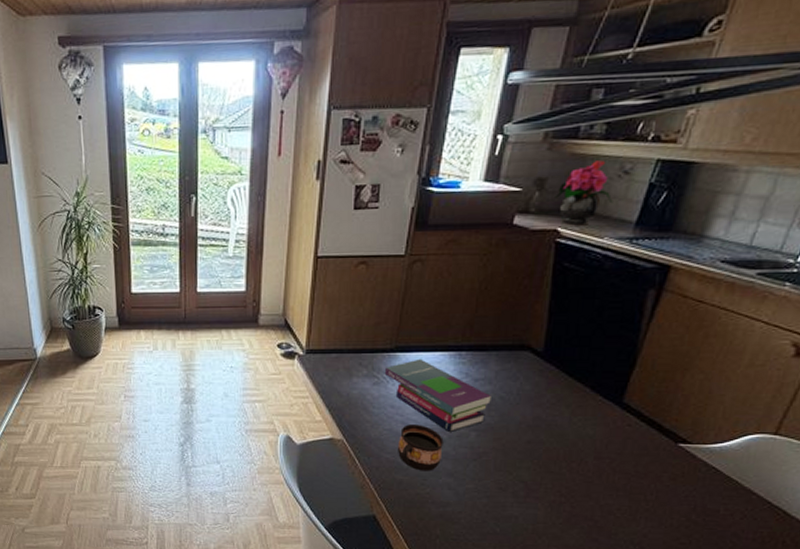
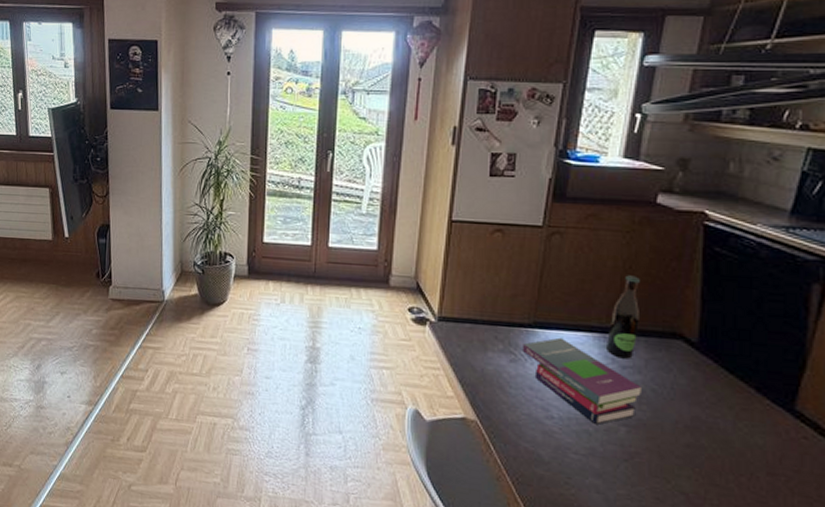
cup: present [398,425,444,471] -> none [538,411,589,469]
bottle: none [461,295,494,372] -> present [607,275,641,359]
potted flower: present [554,160,613,226] -> none [699,145,764,210]

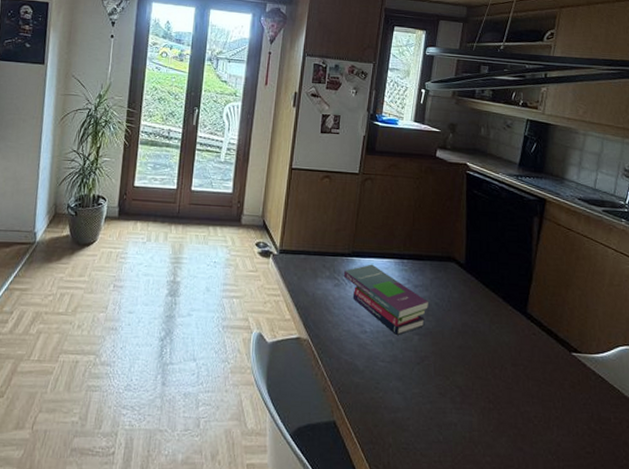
bottle: present [607,275,641,359] -> none [404,212,427,279]

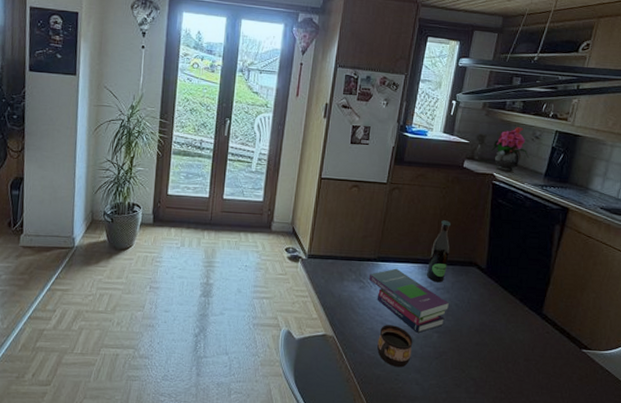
cup: none [355,326,392,375] -> present [377,325,413,368]
bottle: none [404,212,427,279] -> present [427,220,451,283]
potted flower: none [463,115,502,163] -> present [491,127,530,173]

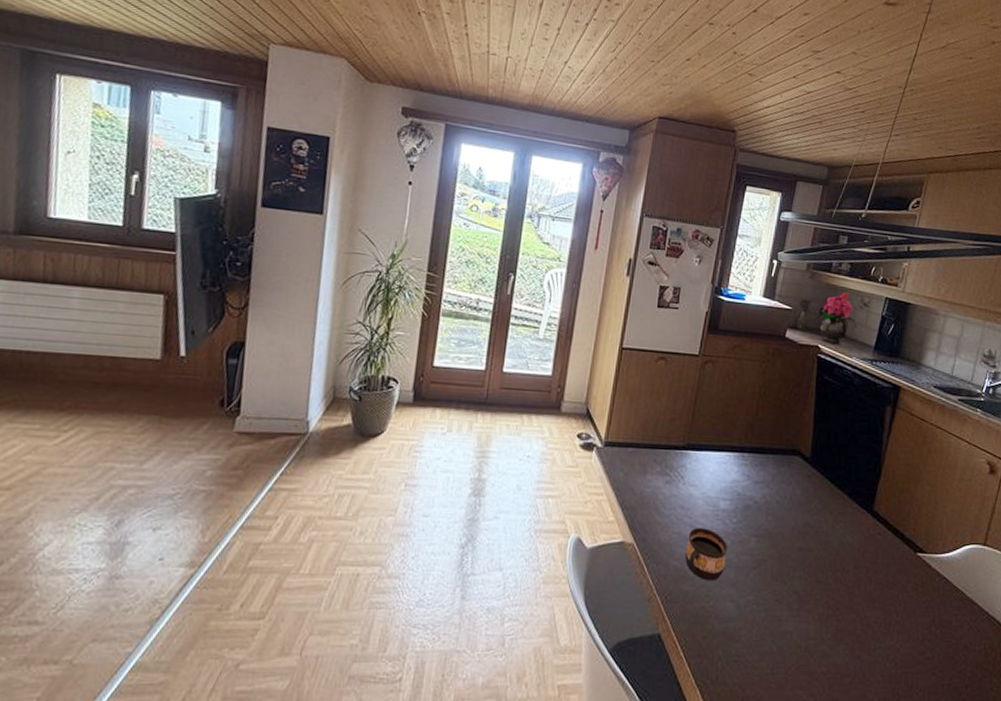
books: present [368,268,449,333] -> none [676,458,769,537]
bottle: present [427,220,451,283] -> none [744,400,771,475]

